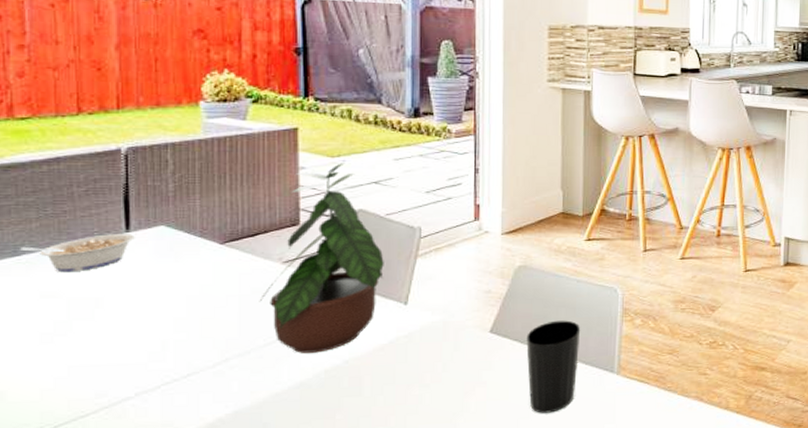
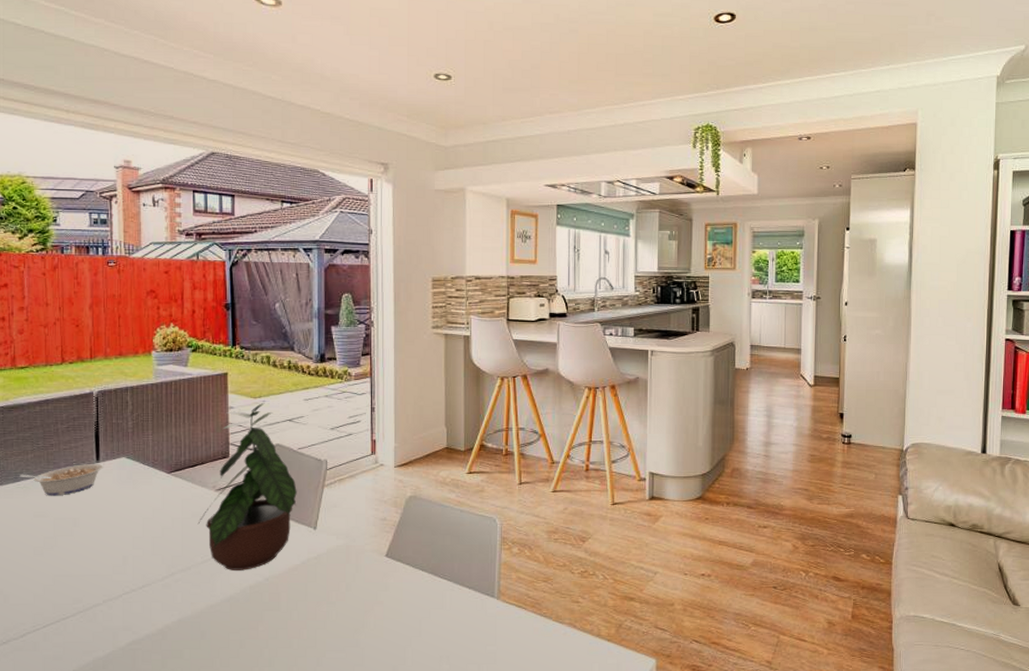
cup: present [526,320,581,413] -> none [417,547,464,633]

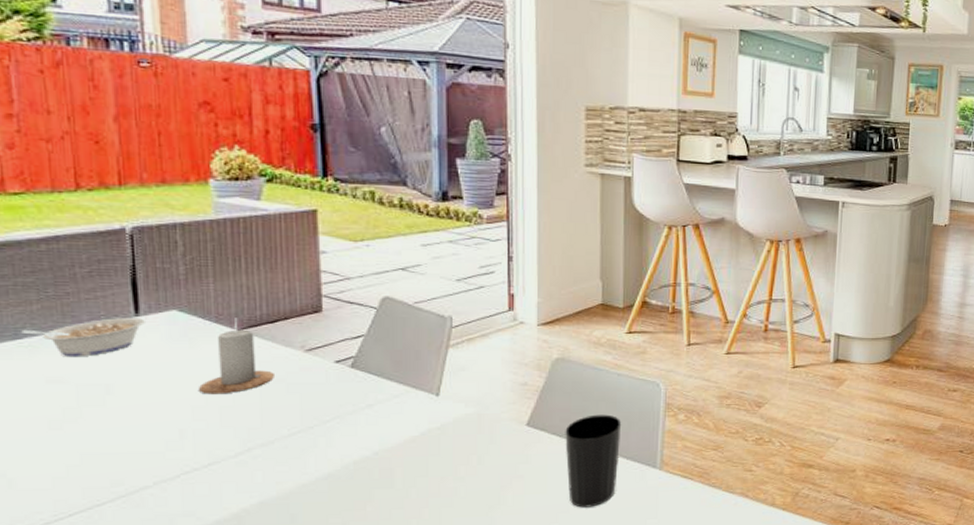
candle: none [137,463,193,527] -> present [198,318,274,394]
potted plant: present [197,403,297,570] -> none [281,248,414,444]
cup: none [417,547,464,633] -> present [565,414,622,508]

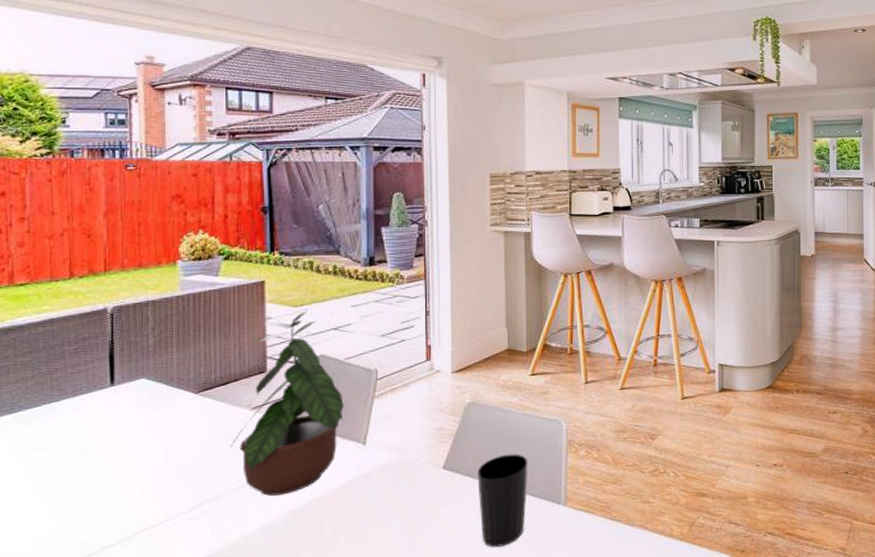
legume: present [21,318,145,357] -> none [17,387,118,427]
candle: present [198,318,274,394] -> none [159,382,224,454]
potted plant: none [281,248,414,444] -> present [230,312,344,496]

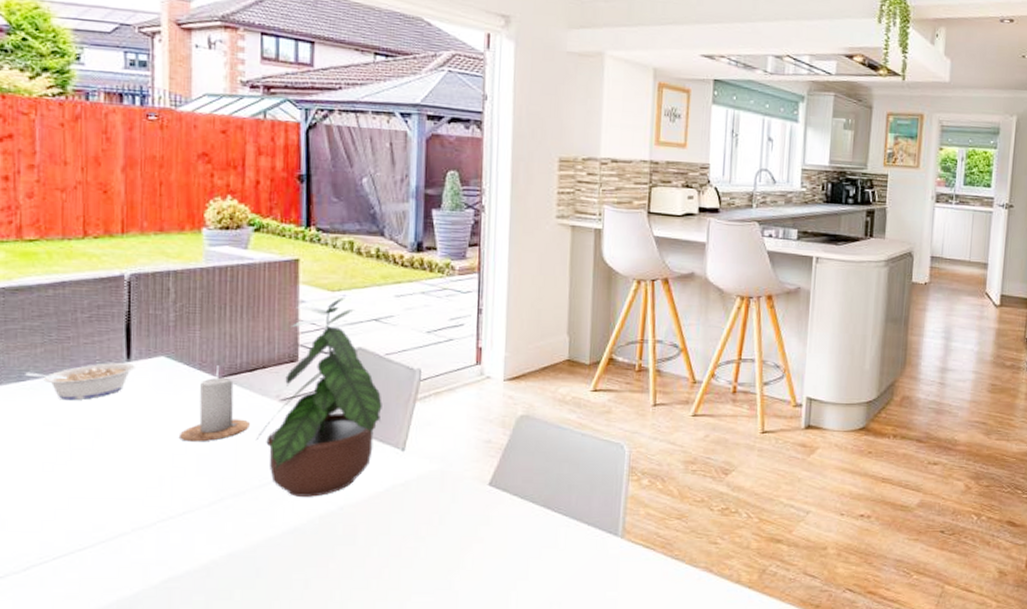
legume: none [17,387,118,427] -> present [25,363,135,401]
candle: none [159,382,224,454] -> present [178,365,250,442]
cup: present [477,454,528,547] -> none [526,476,584,575]

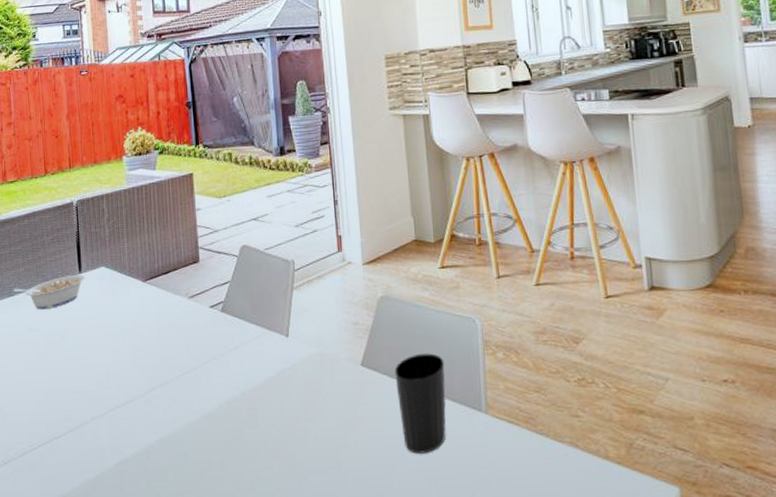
candle: present [178,365,250,442] -> none [118,271,168,339]
potted plant: present [255,298,382,497] -> none [173,202,267,384]
cup: none [526,476,584,575] -> present [394,353,446,454]

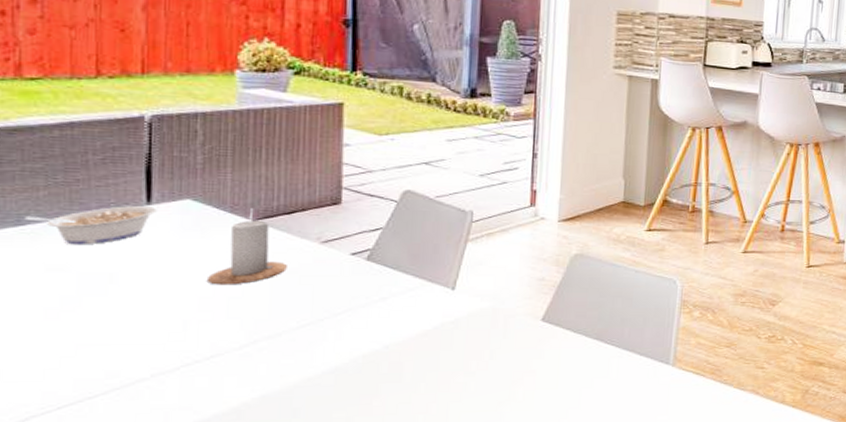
candle: none [118,271,168,339] -> present [206,208,287,285]
cup: present [394,353,446,454] -> none [579,310,637,404]

